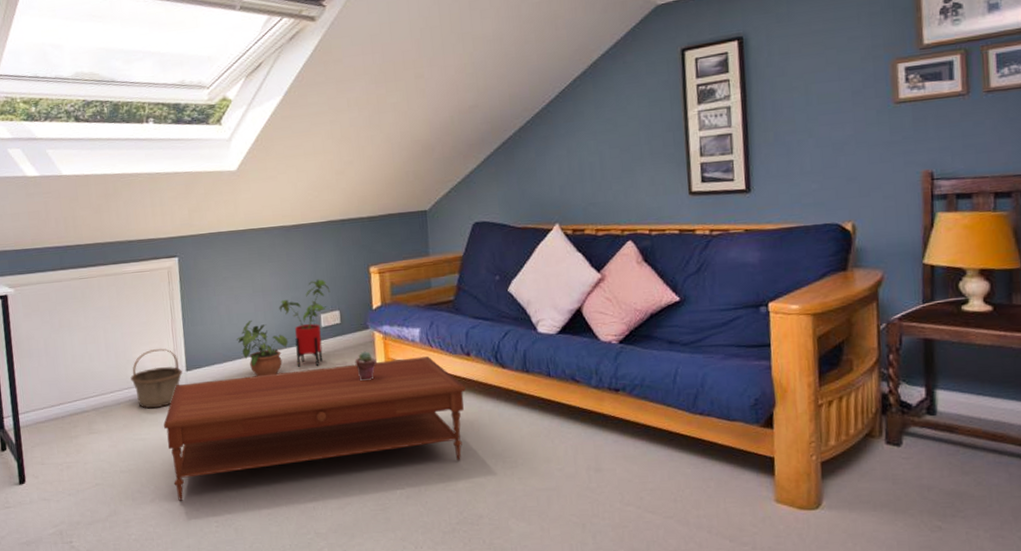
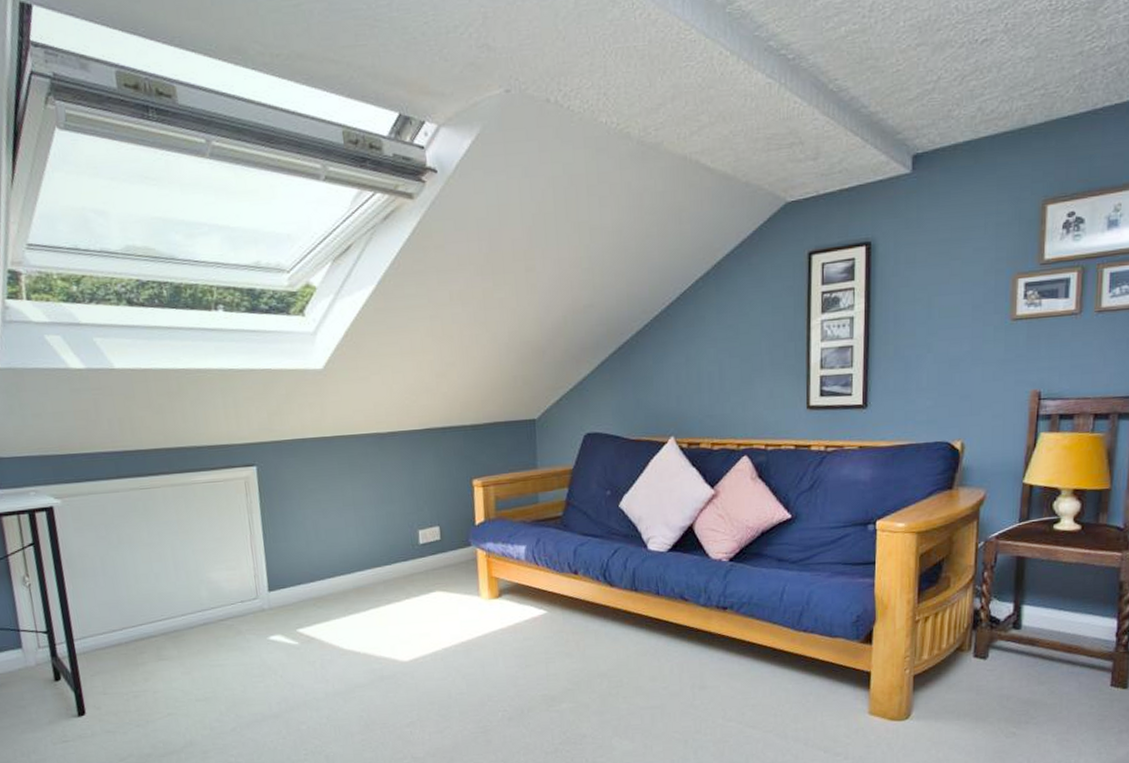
basket: present [130,348,183,409] -> none [204,566,264,633]
coffee table: present [164,356,466,501] -> none [244,575,572,729]
potted plant: present [236,319,288,377] -> none [324,536,383,597]
house plant: present [279,279,331,367] -> none [372,492,430,587]
potted succulent: present [355,351,377,382] -> none [455,570,479,602]

